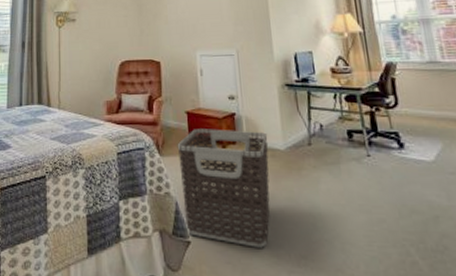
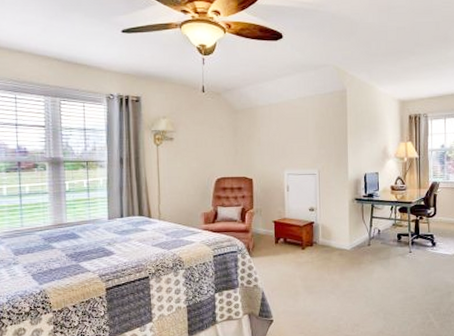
clothes hamper: present [177,129,270,248] -> none [265,234,338,321]

